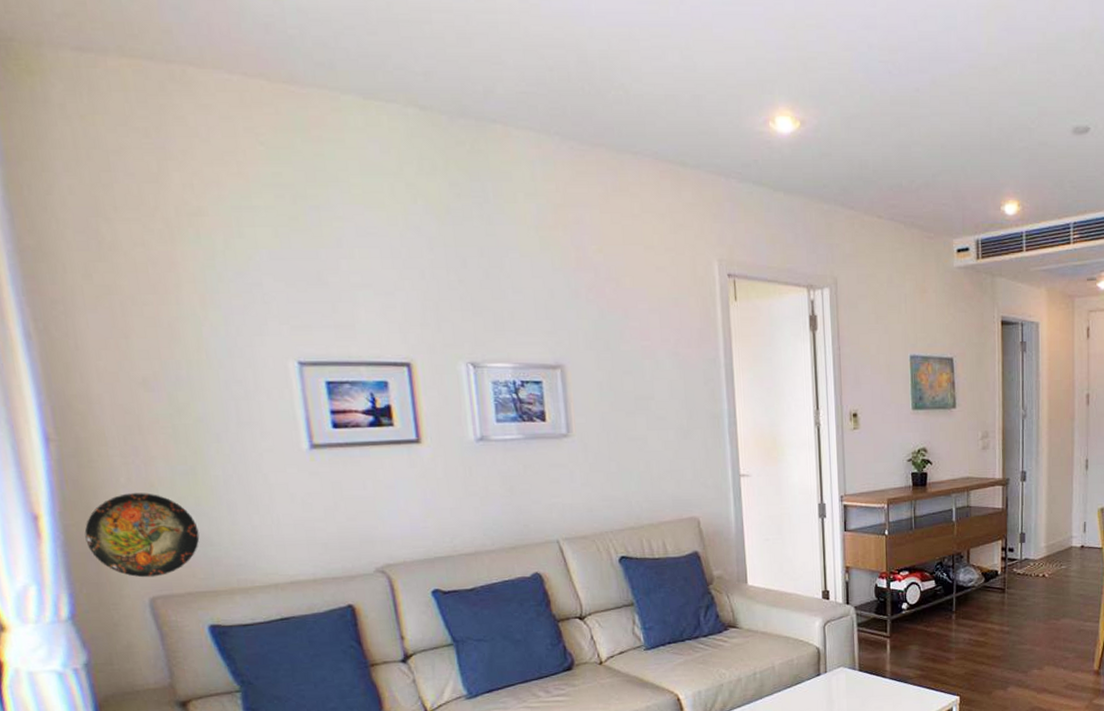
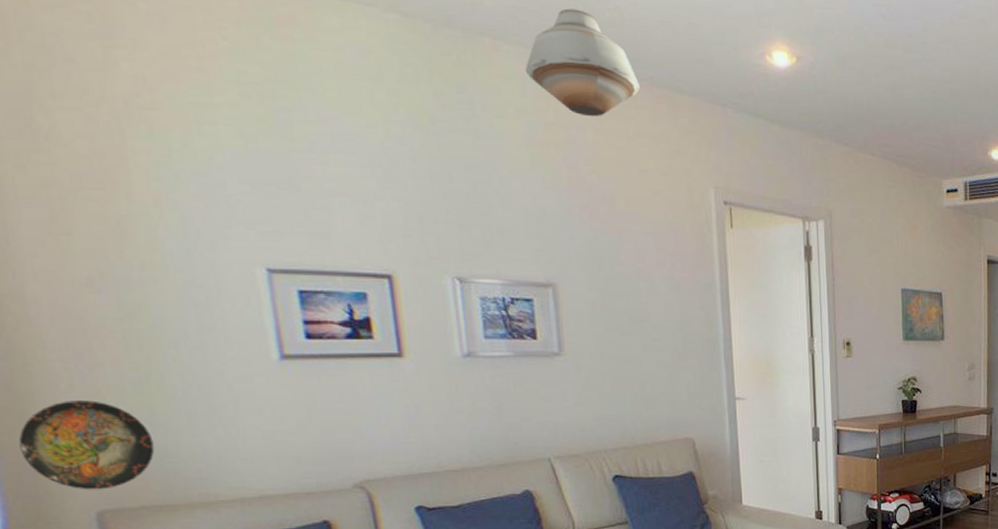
ceiling light: none [534,90,645,196] -> present [525,8,640,117]

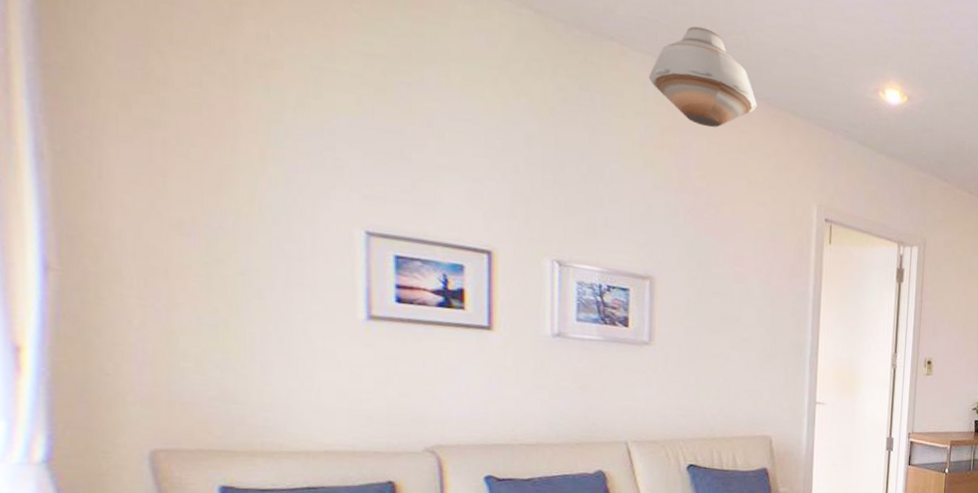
decorative plate: present [18,400,155,490] -> none [78,337,222,429]

